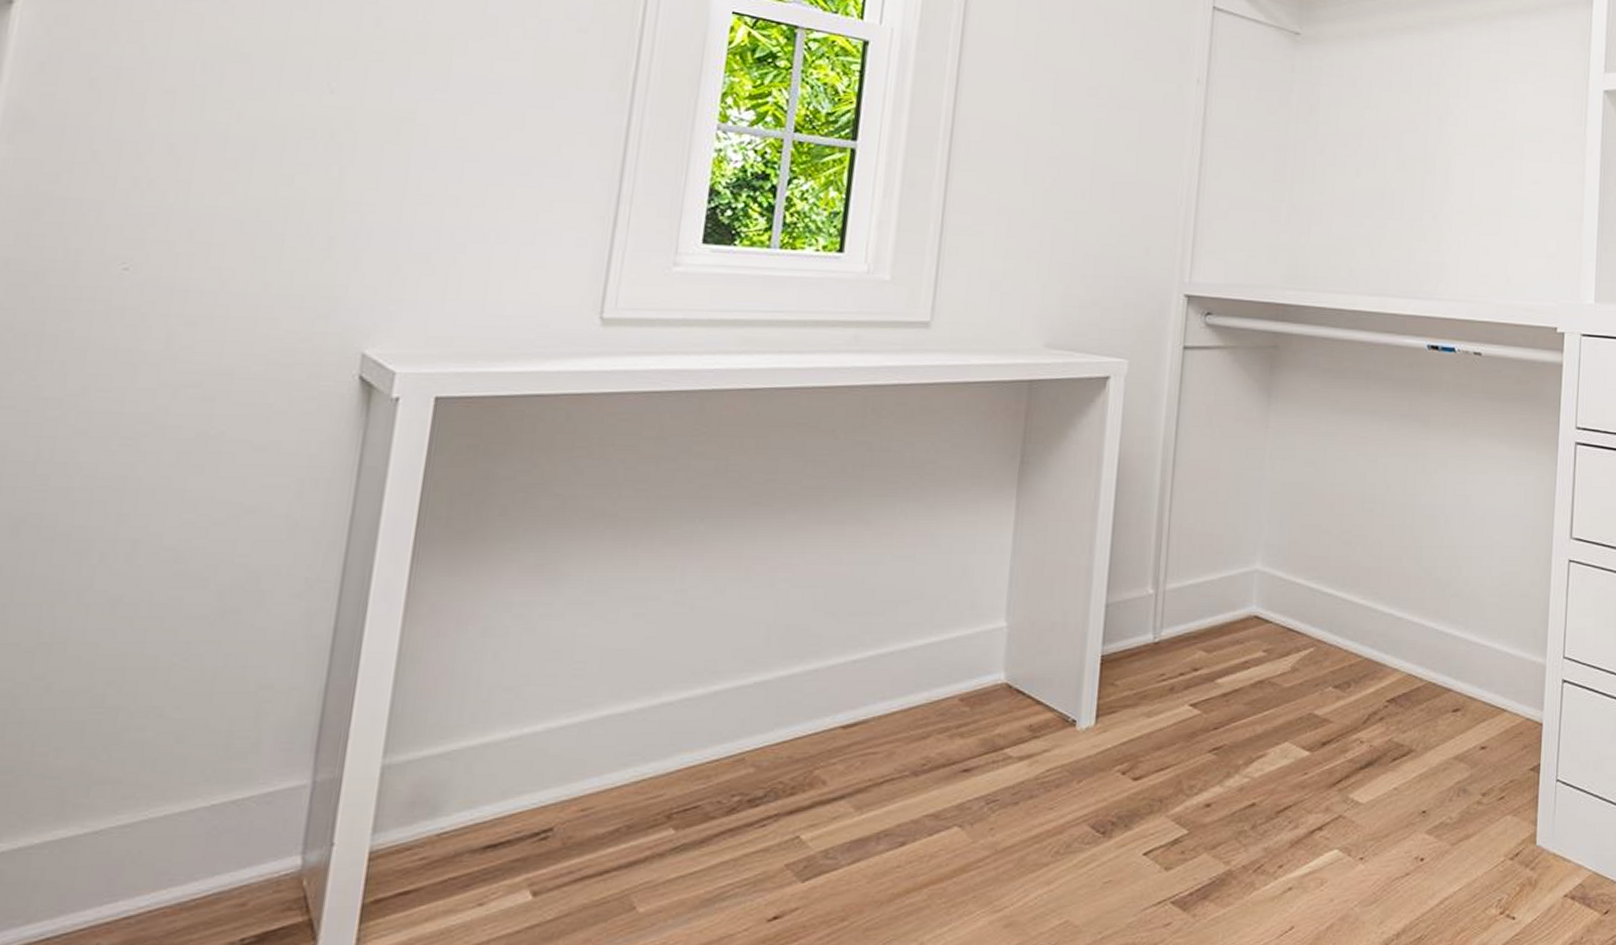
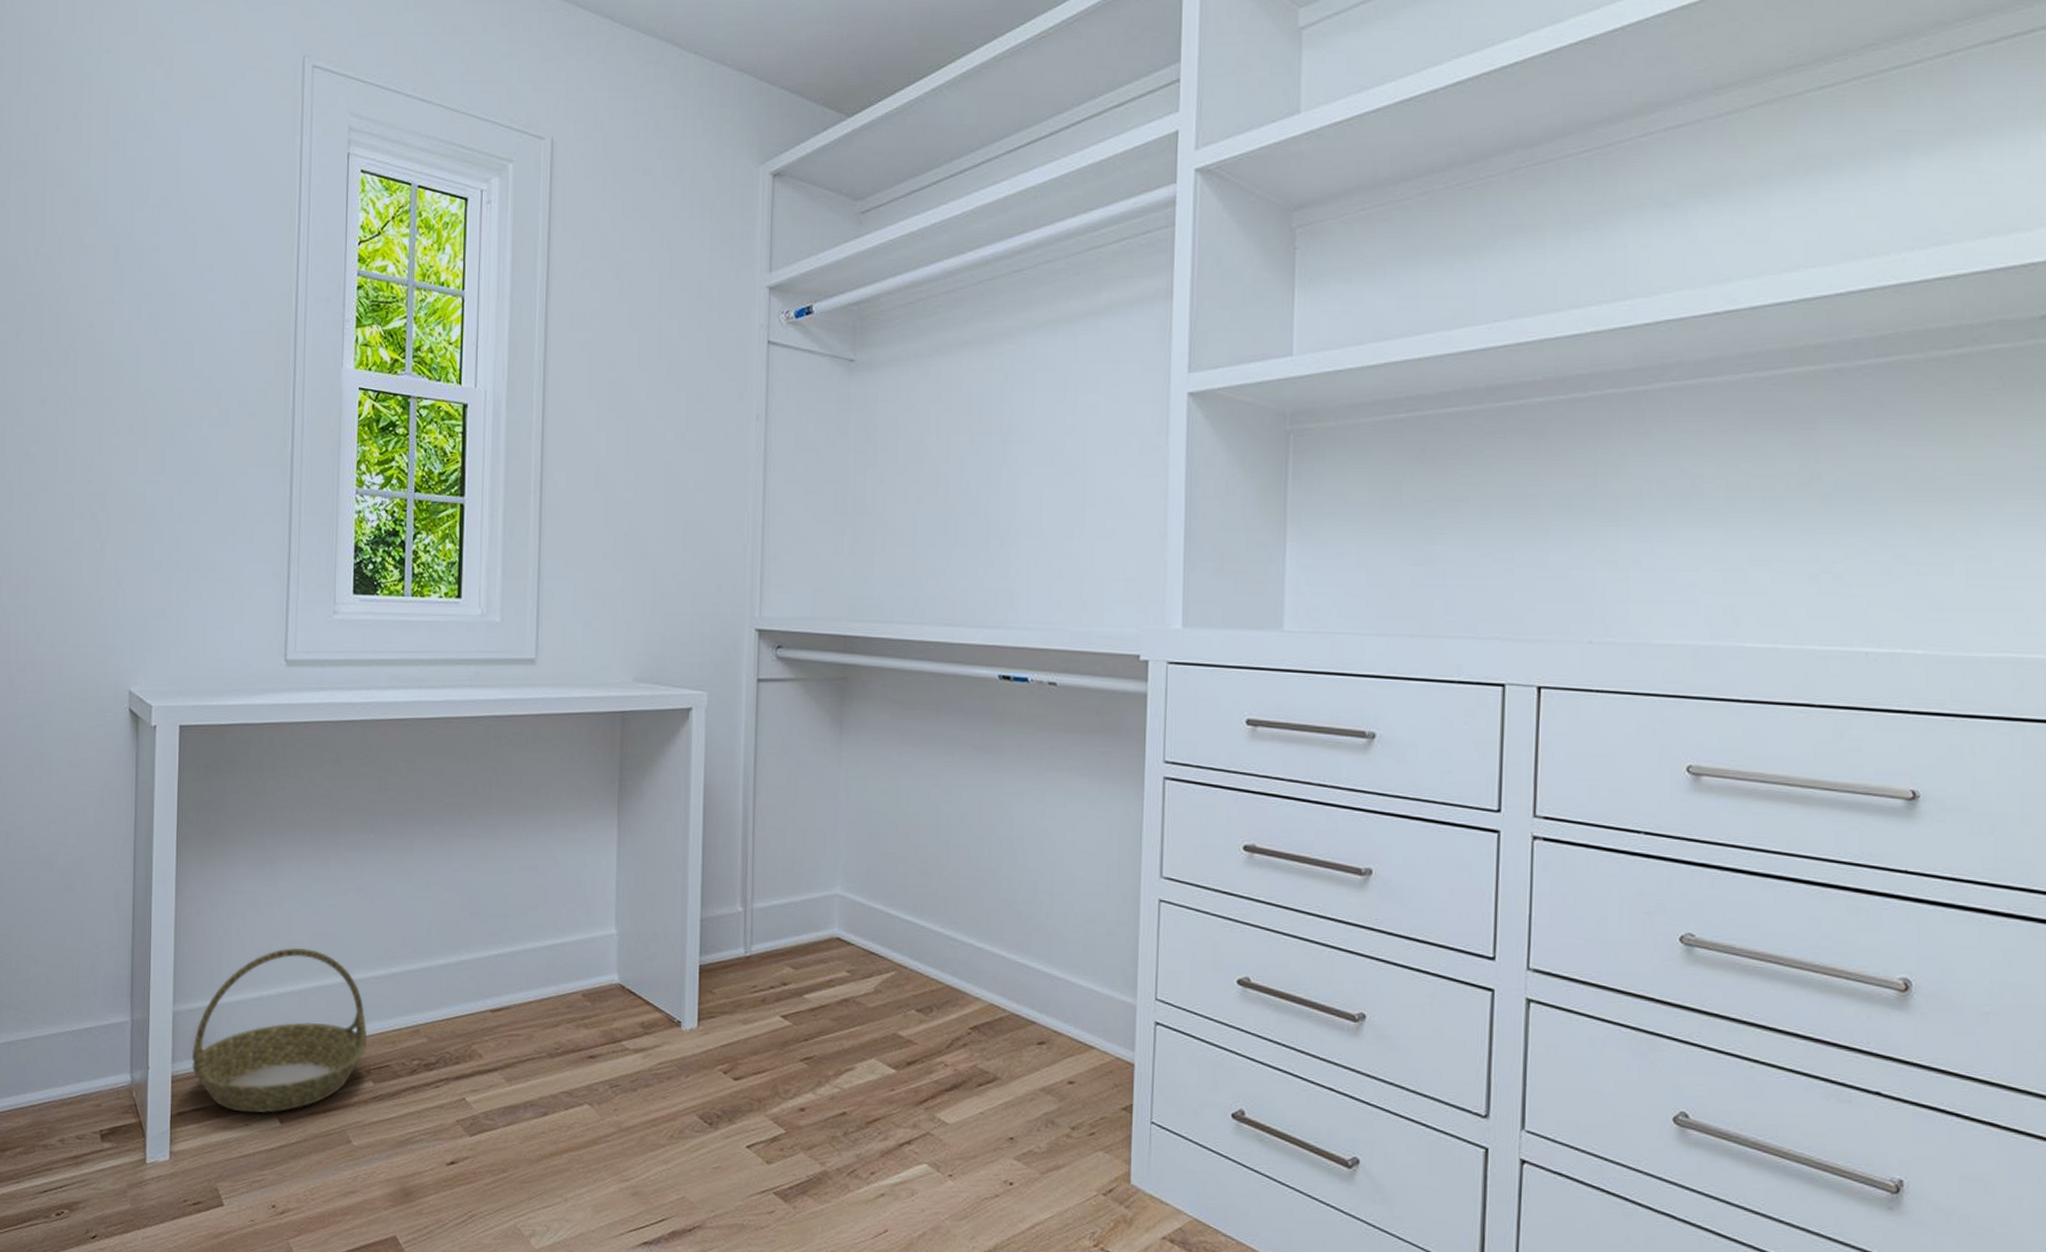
basket: none [402,670,672,889] -> present [191,948,367,1114]

